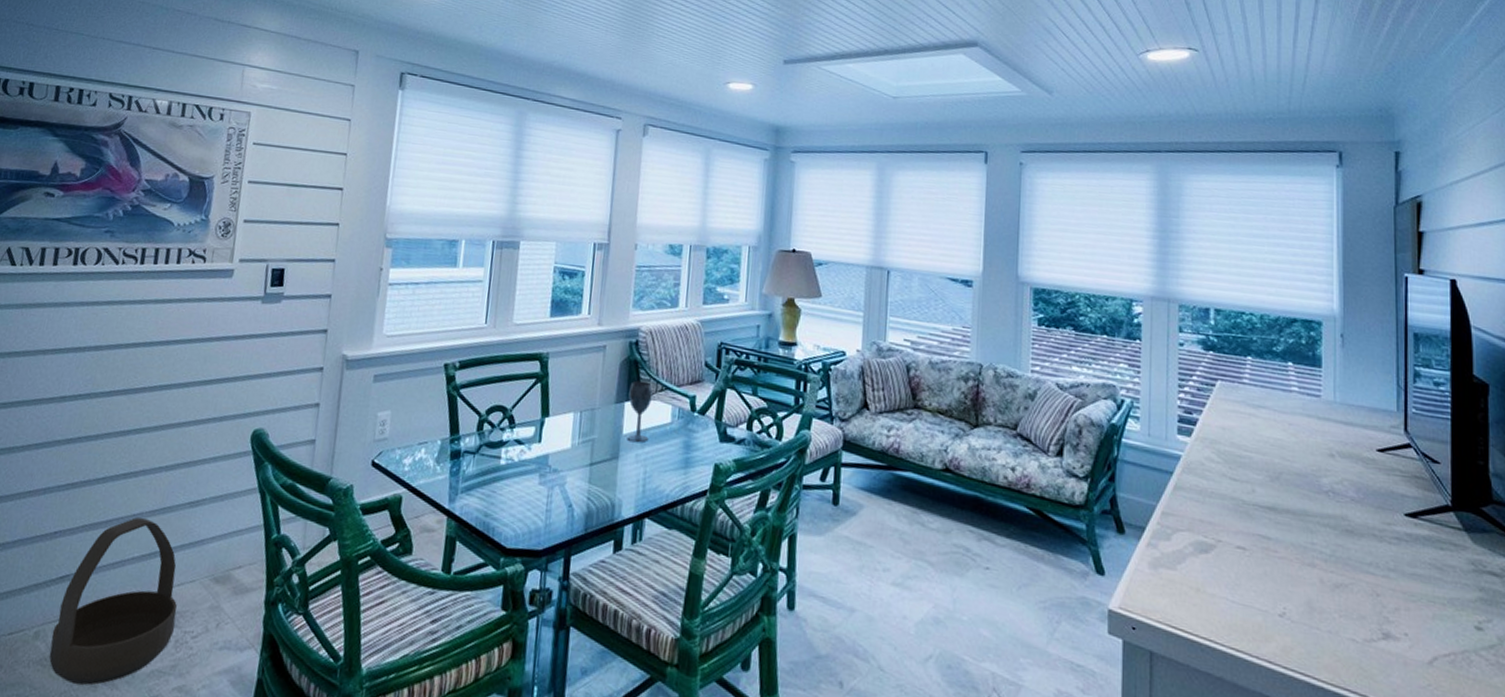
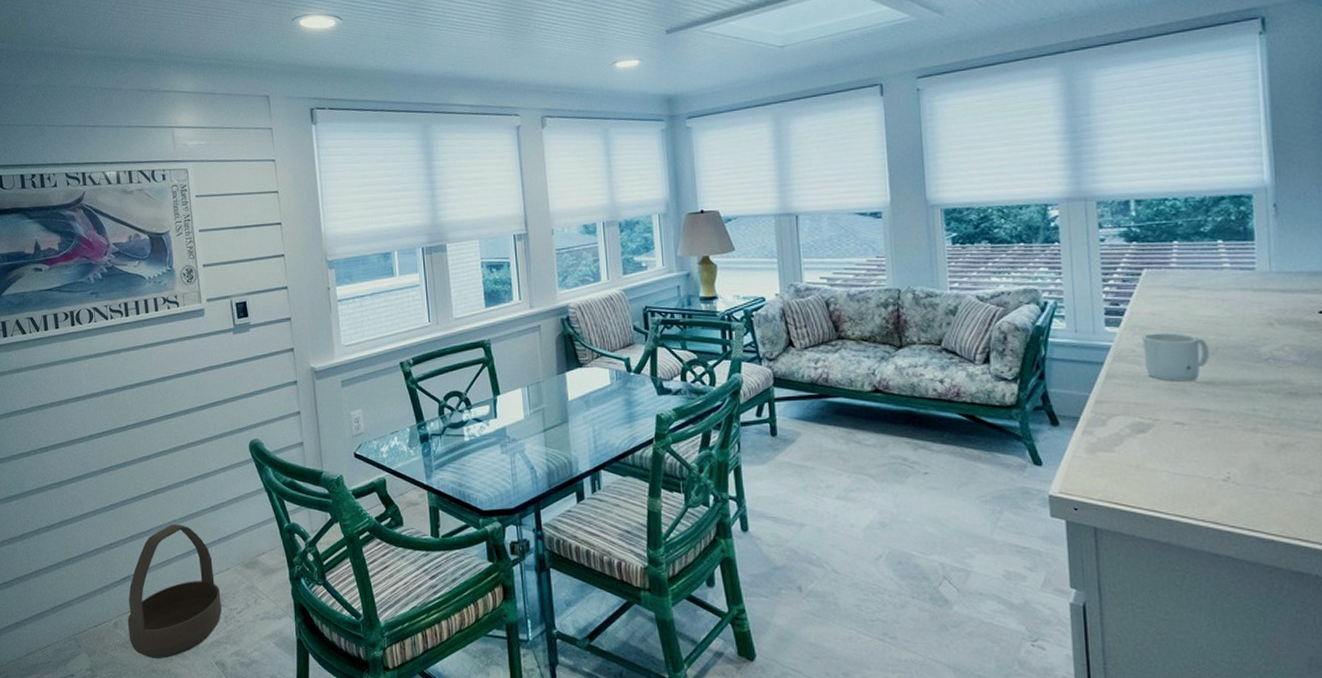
wine glass: present [627,380,653,444] -> none [568,351,593,406]
mug: none [1211,447,1274,505] -> present [1142,332,1210,382]

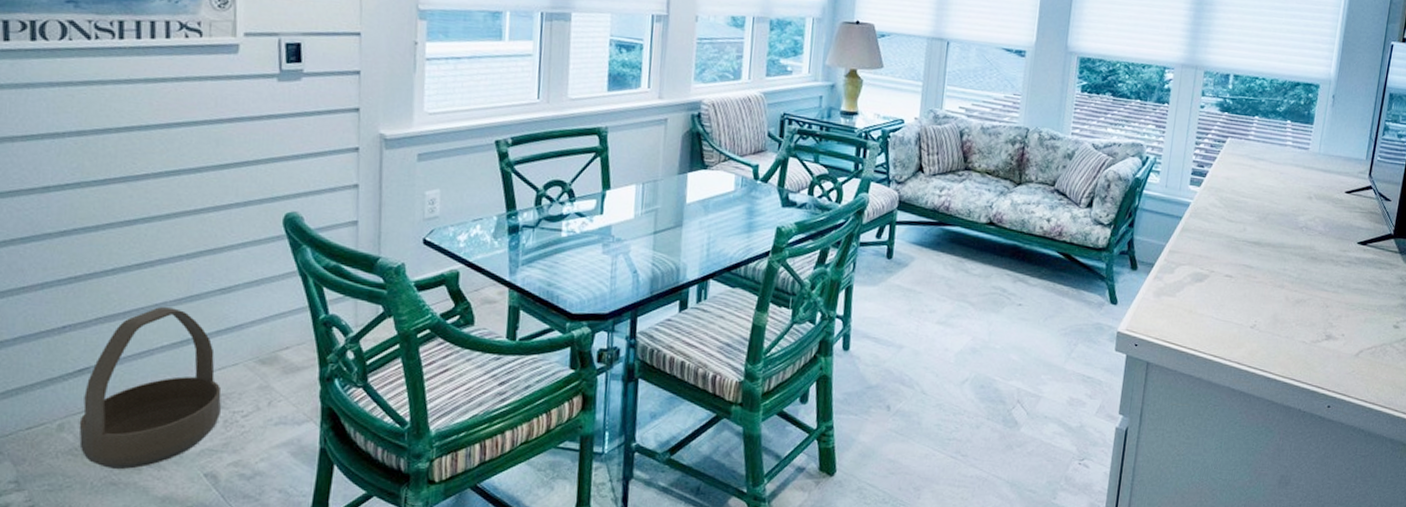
mug: present [1142,332,1210,382] -> none [1213,195,1263,241]

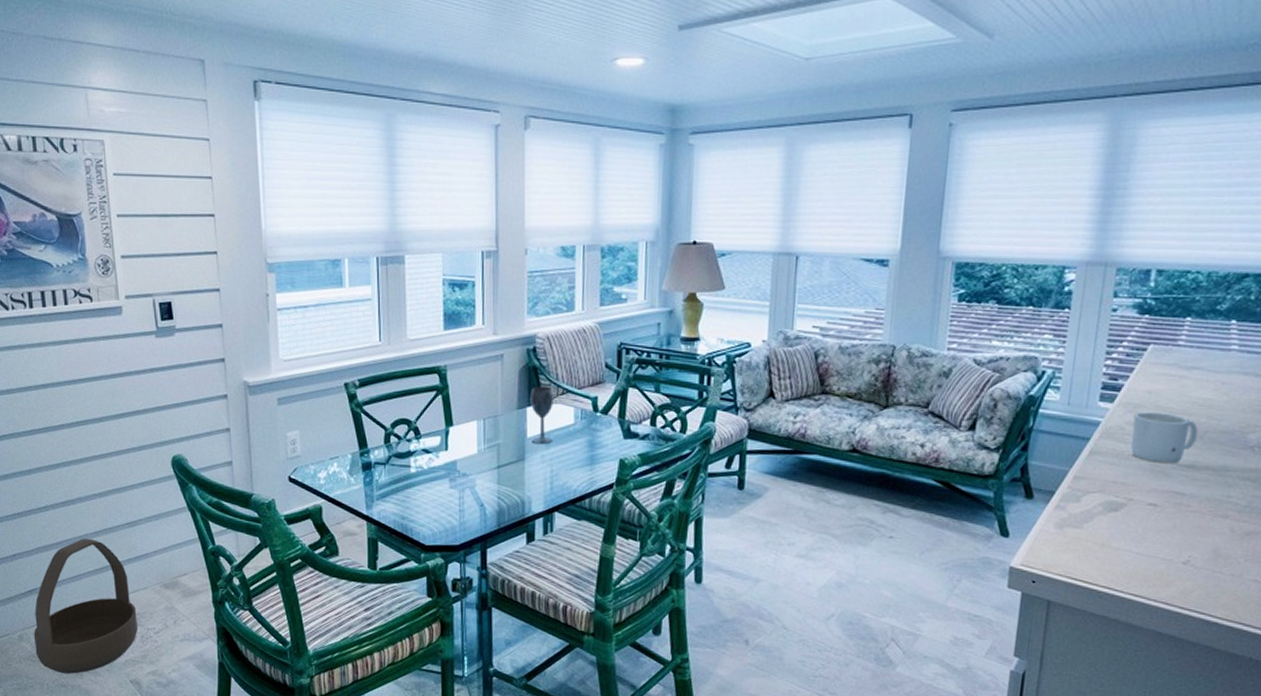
wine glass: none [690,152,716,211] -> present [530,386,554,445]
mug: none [1213,195,1263,241] -> present [1131,411,1199,464]

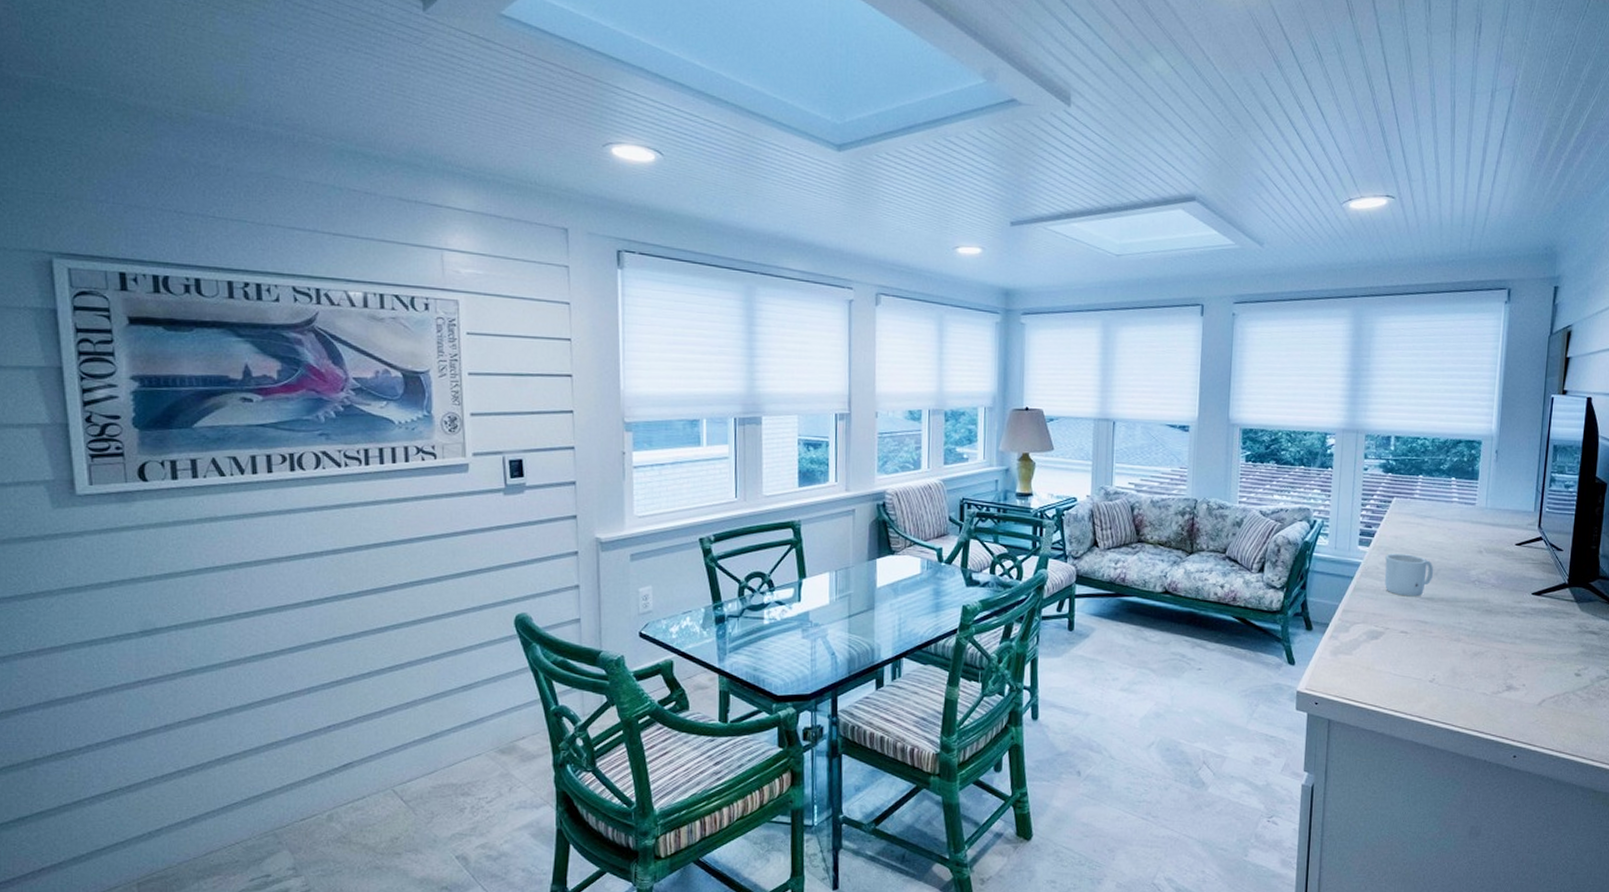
basket: present [33,539,137,674] -> none [345,705,468,854]
wine glass: present [530,386,554,445] -> none [880,539,902,594]

